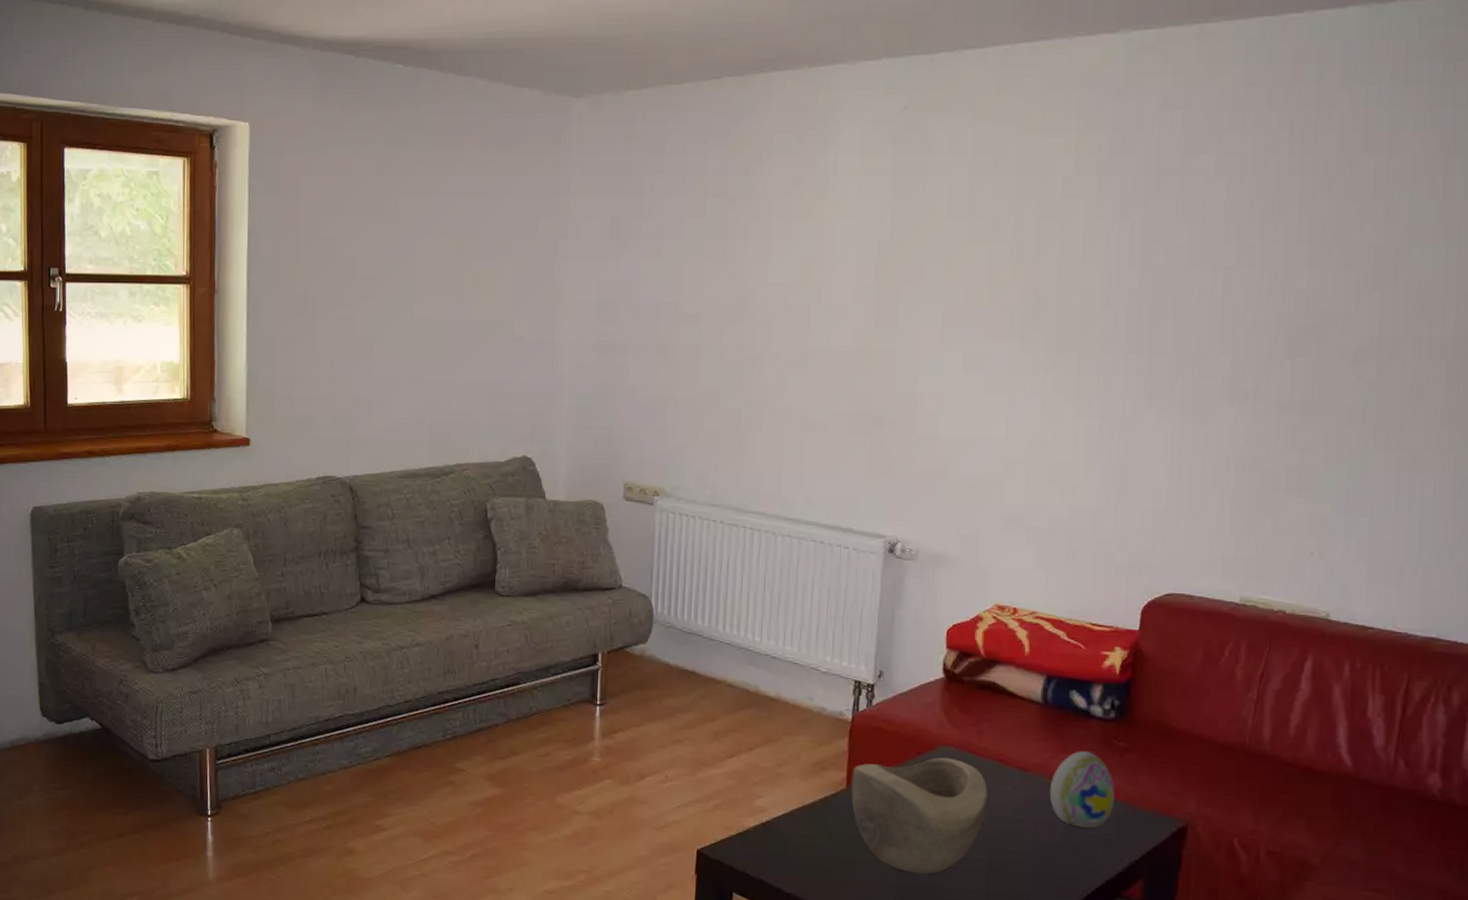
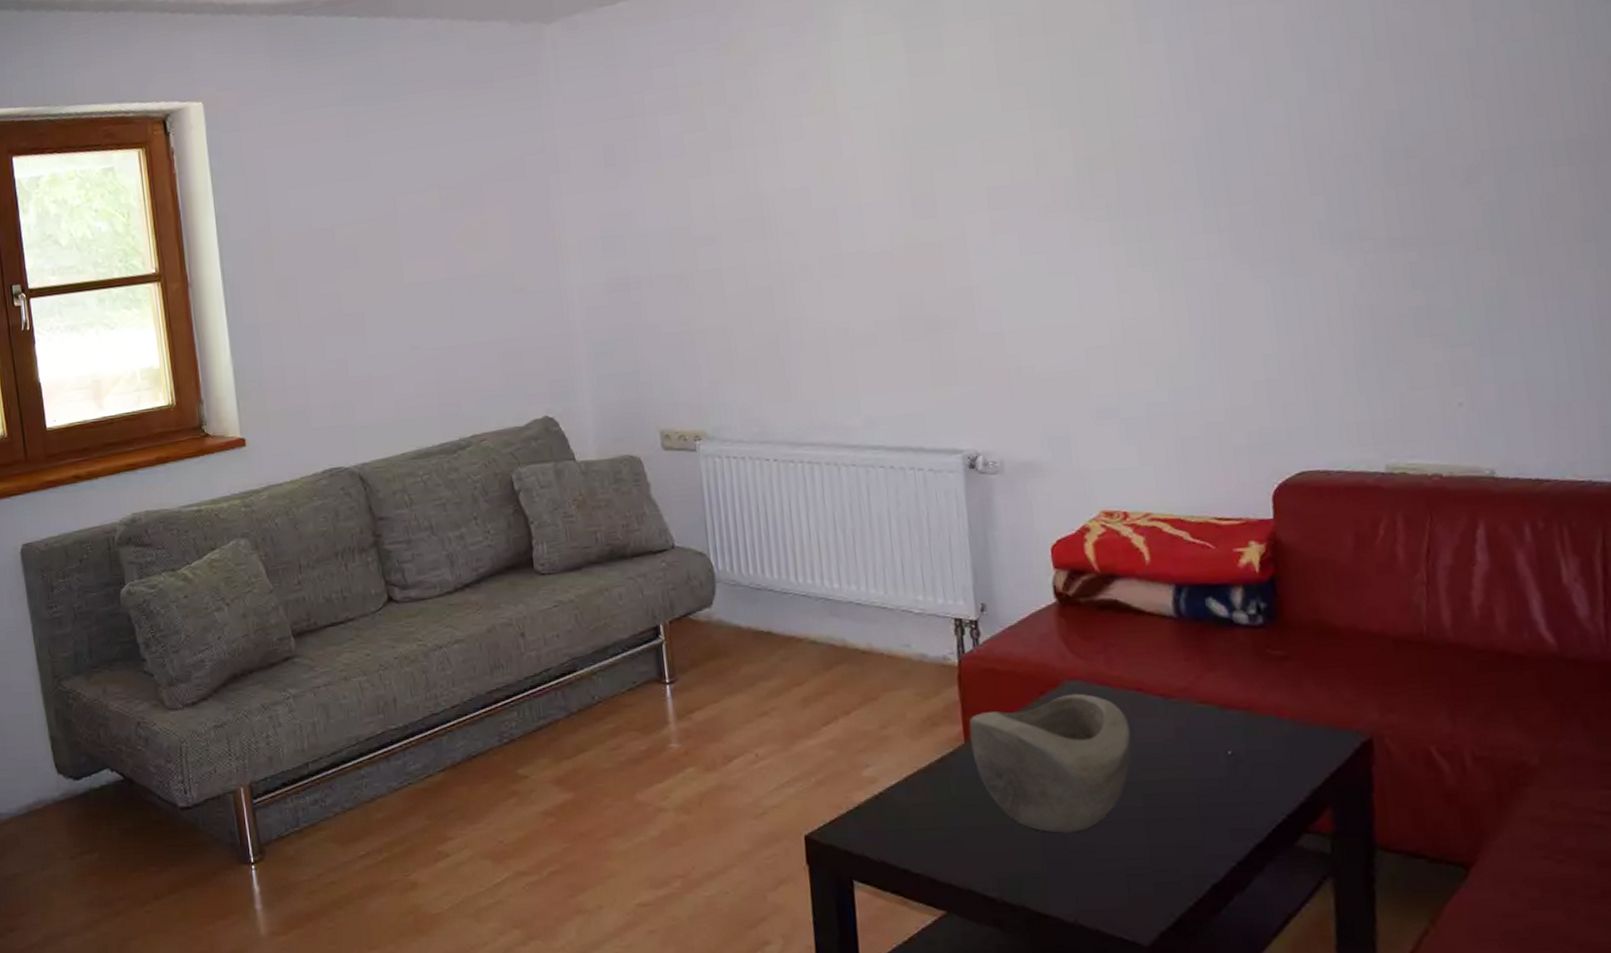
decorative egg: present [1049,751,1116,829] -> none [1201,666,1282,757]

